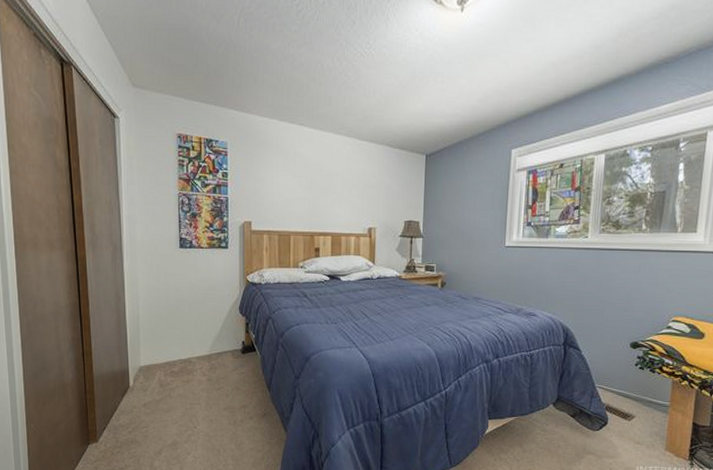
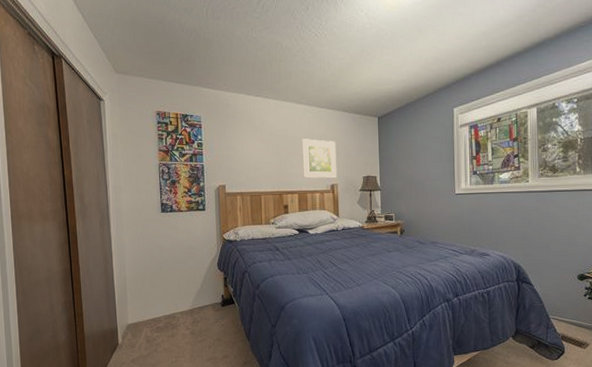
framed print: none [338,175,377,221] -> present [302,138,337,179]

